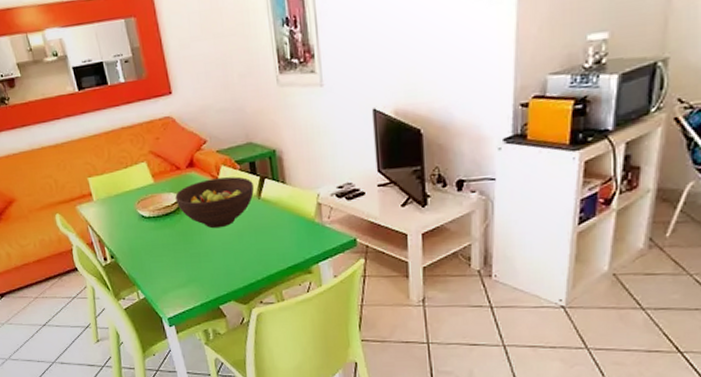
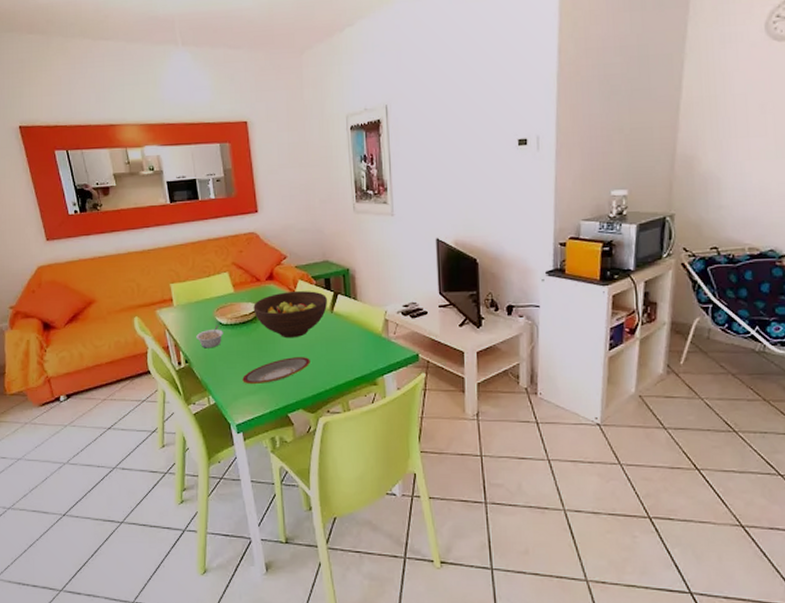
legume: none [119,218,148,243] -> present [196,324,224,349]
plate: none [170,247,239,278] -> present [242,357,310,385]

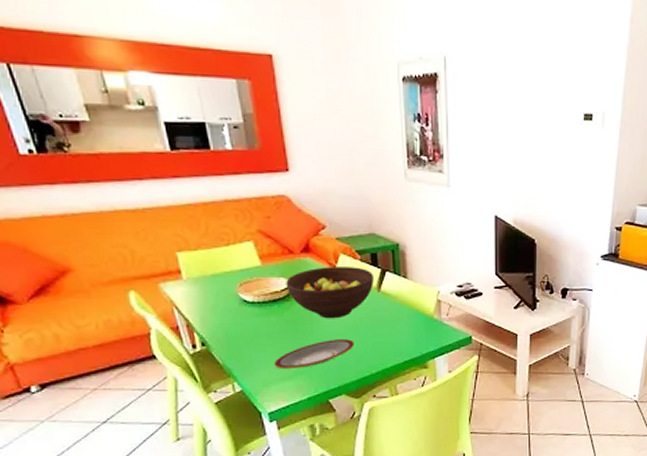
legume: present [196,324,224,349] -> none [214,302,250,329]

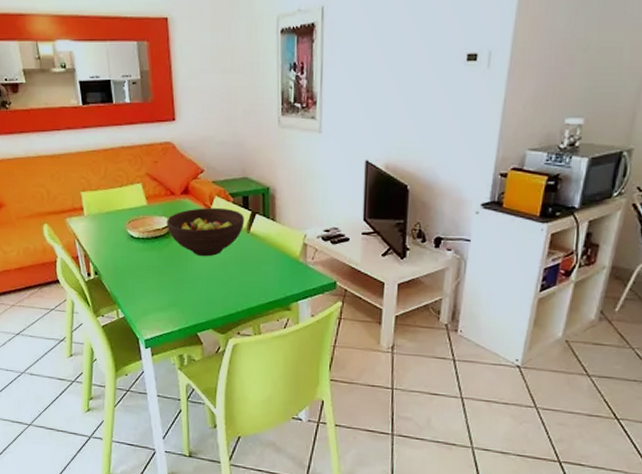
plate: present [274,339,354,370] -> none [152,276,223,302]

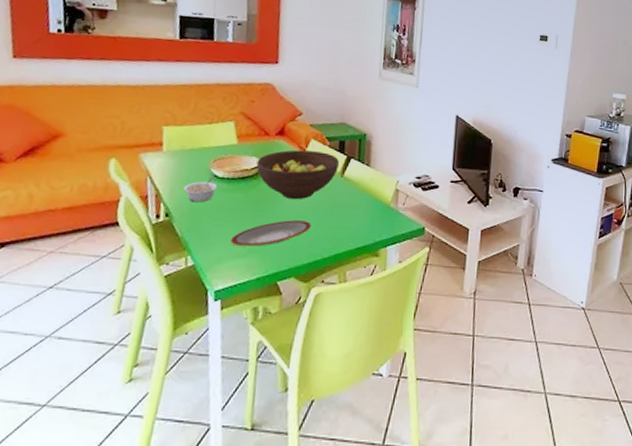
legume: none [107,237,136,262] -> present [183,177,218,203]
plate: none [152,276,223,302] -> present [230,220,311,247]

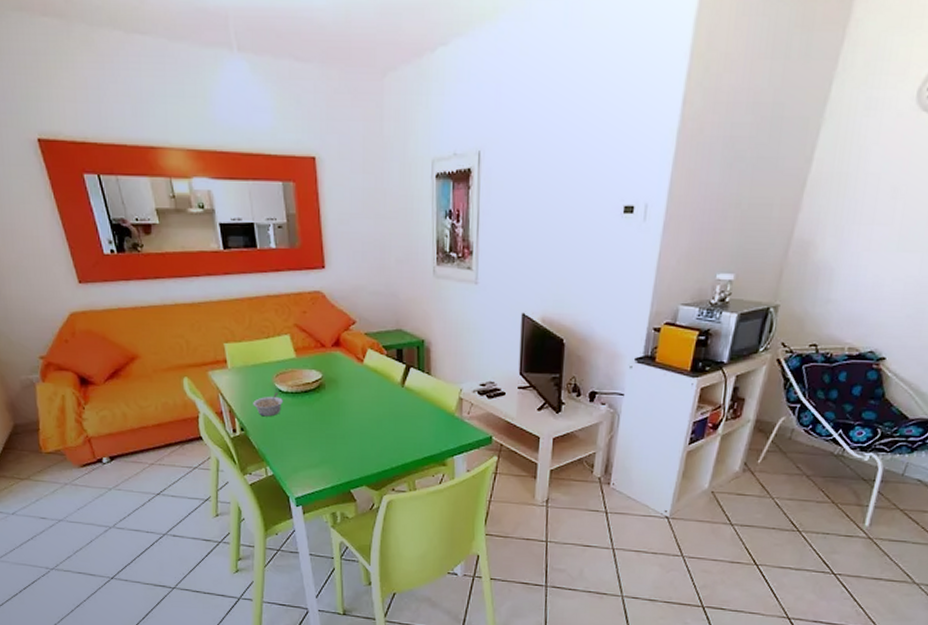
plate: present [230,220,311,247] -> none [303,431,377,458]
fruit bowl: present [256,150,340,200] -> none [317,361,399,412]

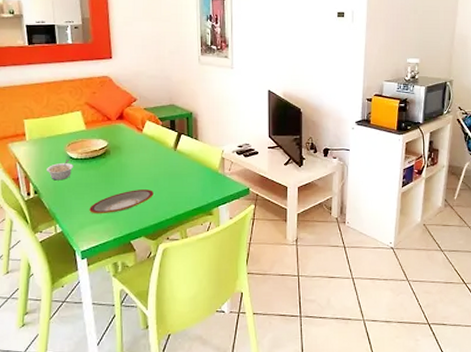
plate: none [303,431,377,458] -> present [89,189,154,214]

